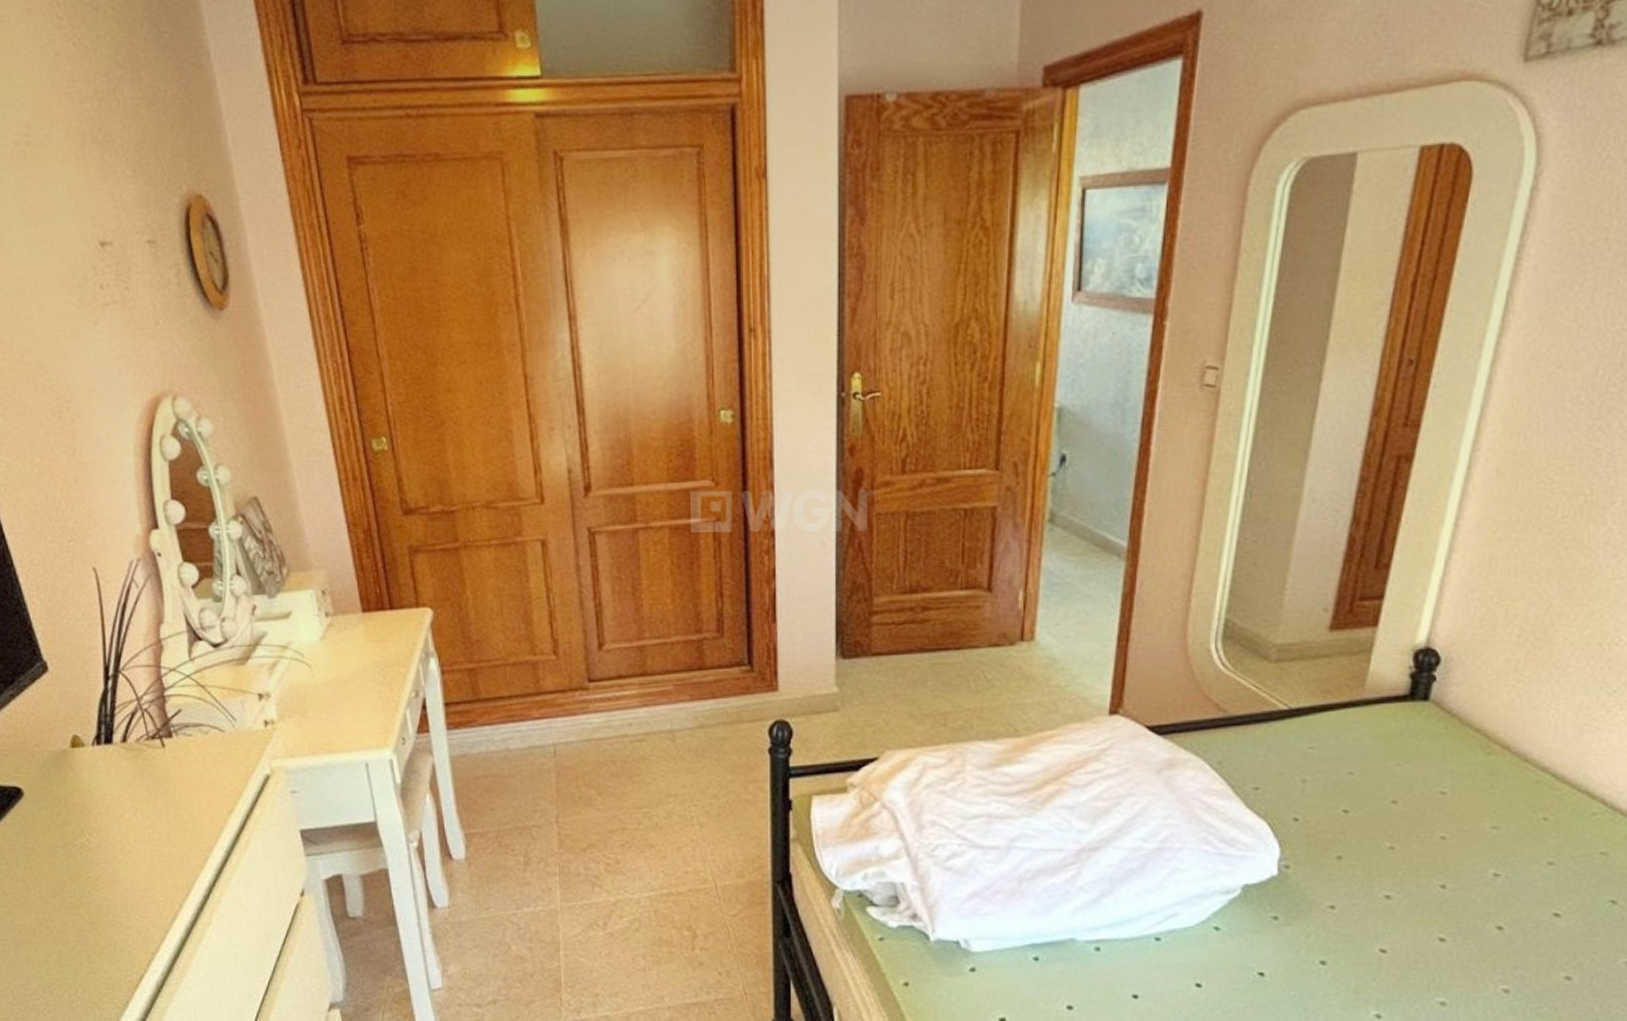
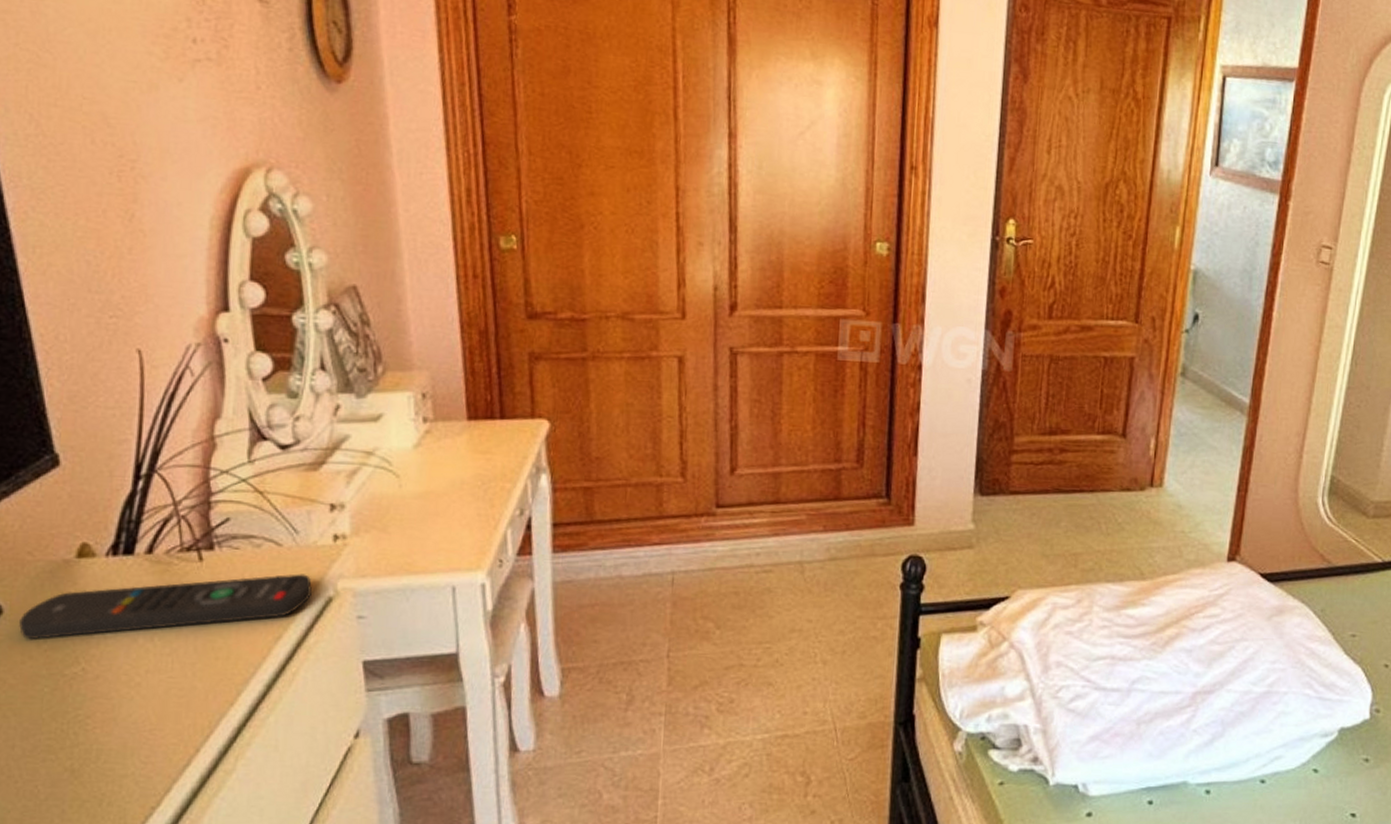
remote control: none [37,756,254,816] -> present [19,574,313,639]

